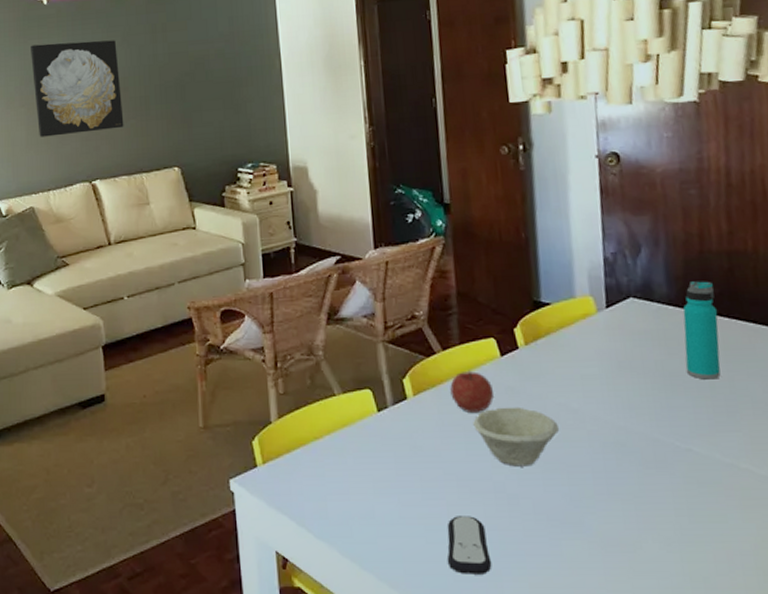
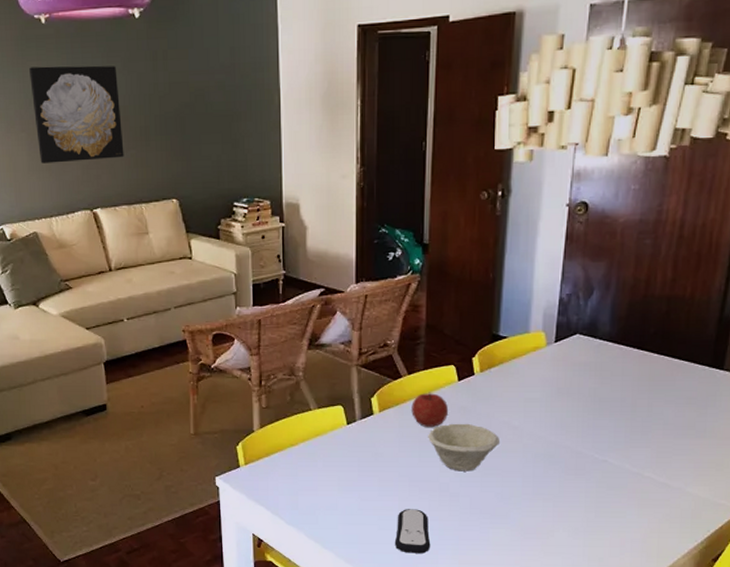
water bottle: present [682,281,721,380] -> none [614,322,651,405]

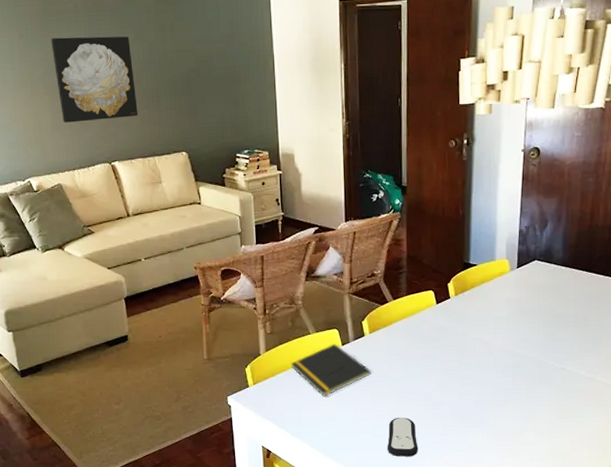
notepad: none [288,422,379,482] -> present [290,344,371,397]
fruit: present [411,392,449,427] -> none [397,314,430,345]
bowl: present [428,423,499,471] -> none [412,340,474,383]

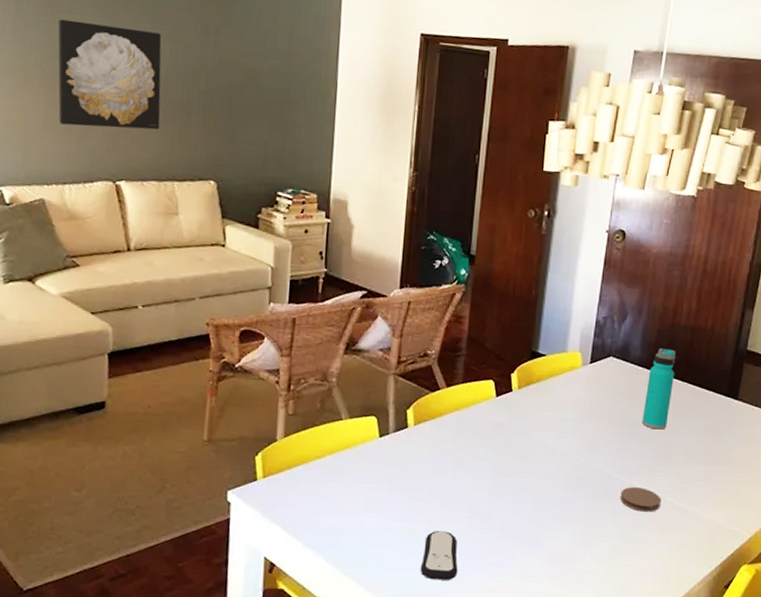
notepad: present [290,344,371,397] -> none [313,434,411,499]
coaster: none [554,370,593,391] -> present [620,487,662,512]
water bottle: none [568,248,597,320] -> present [641,348,676,430]

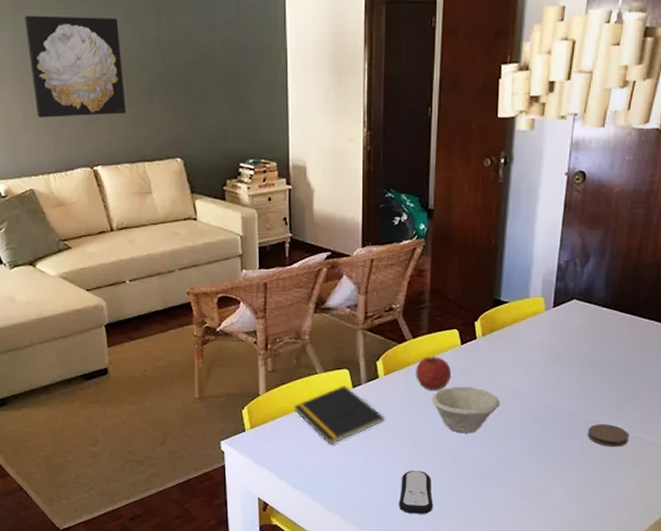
notepad: none [313,434,411,499] -> present [294,385,384,445]
fruit: none [447,406,485,444] -> present [416,355,452,390]
bowl: none [462,440,533,492] -> present [431,386,500,433]
water bottle: present [641,348,676,430] -> none [607,288,642,368]

